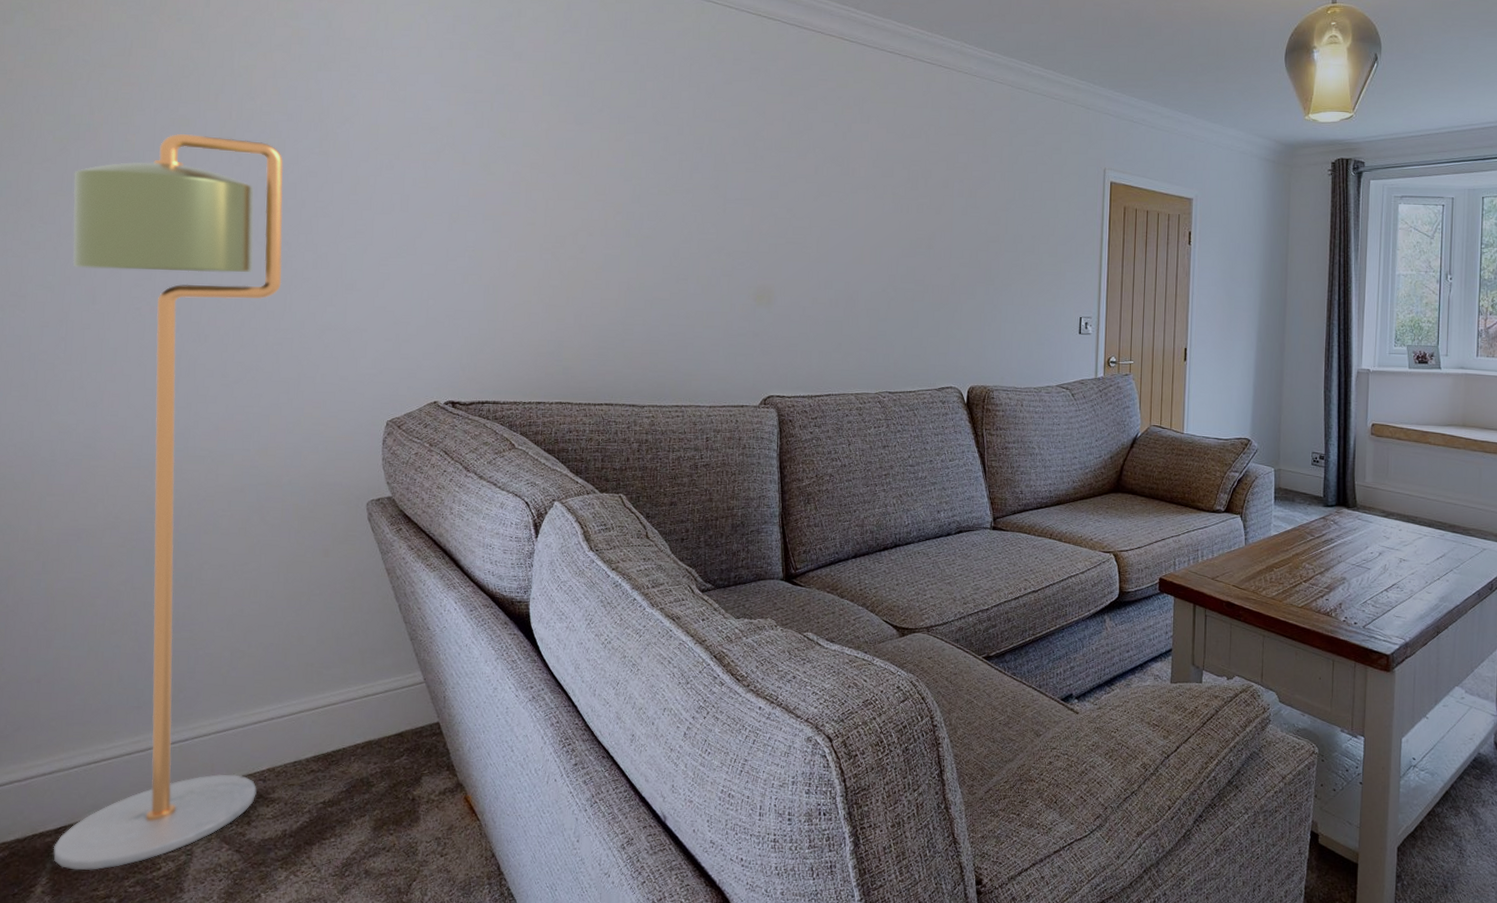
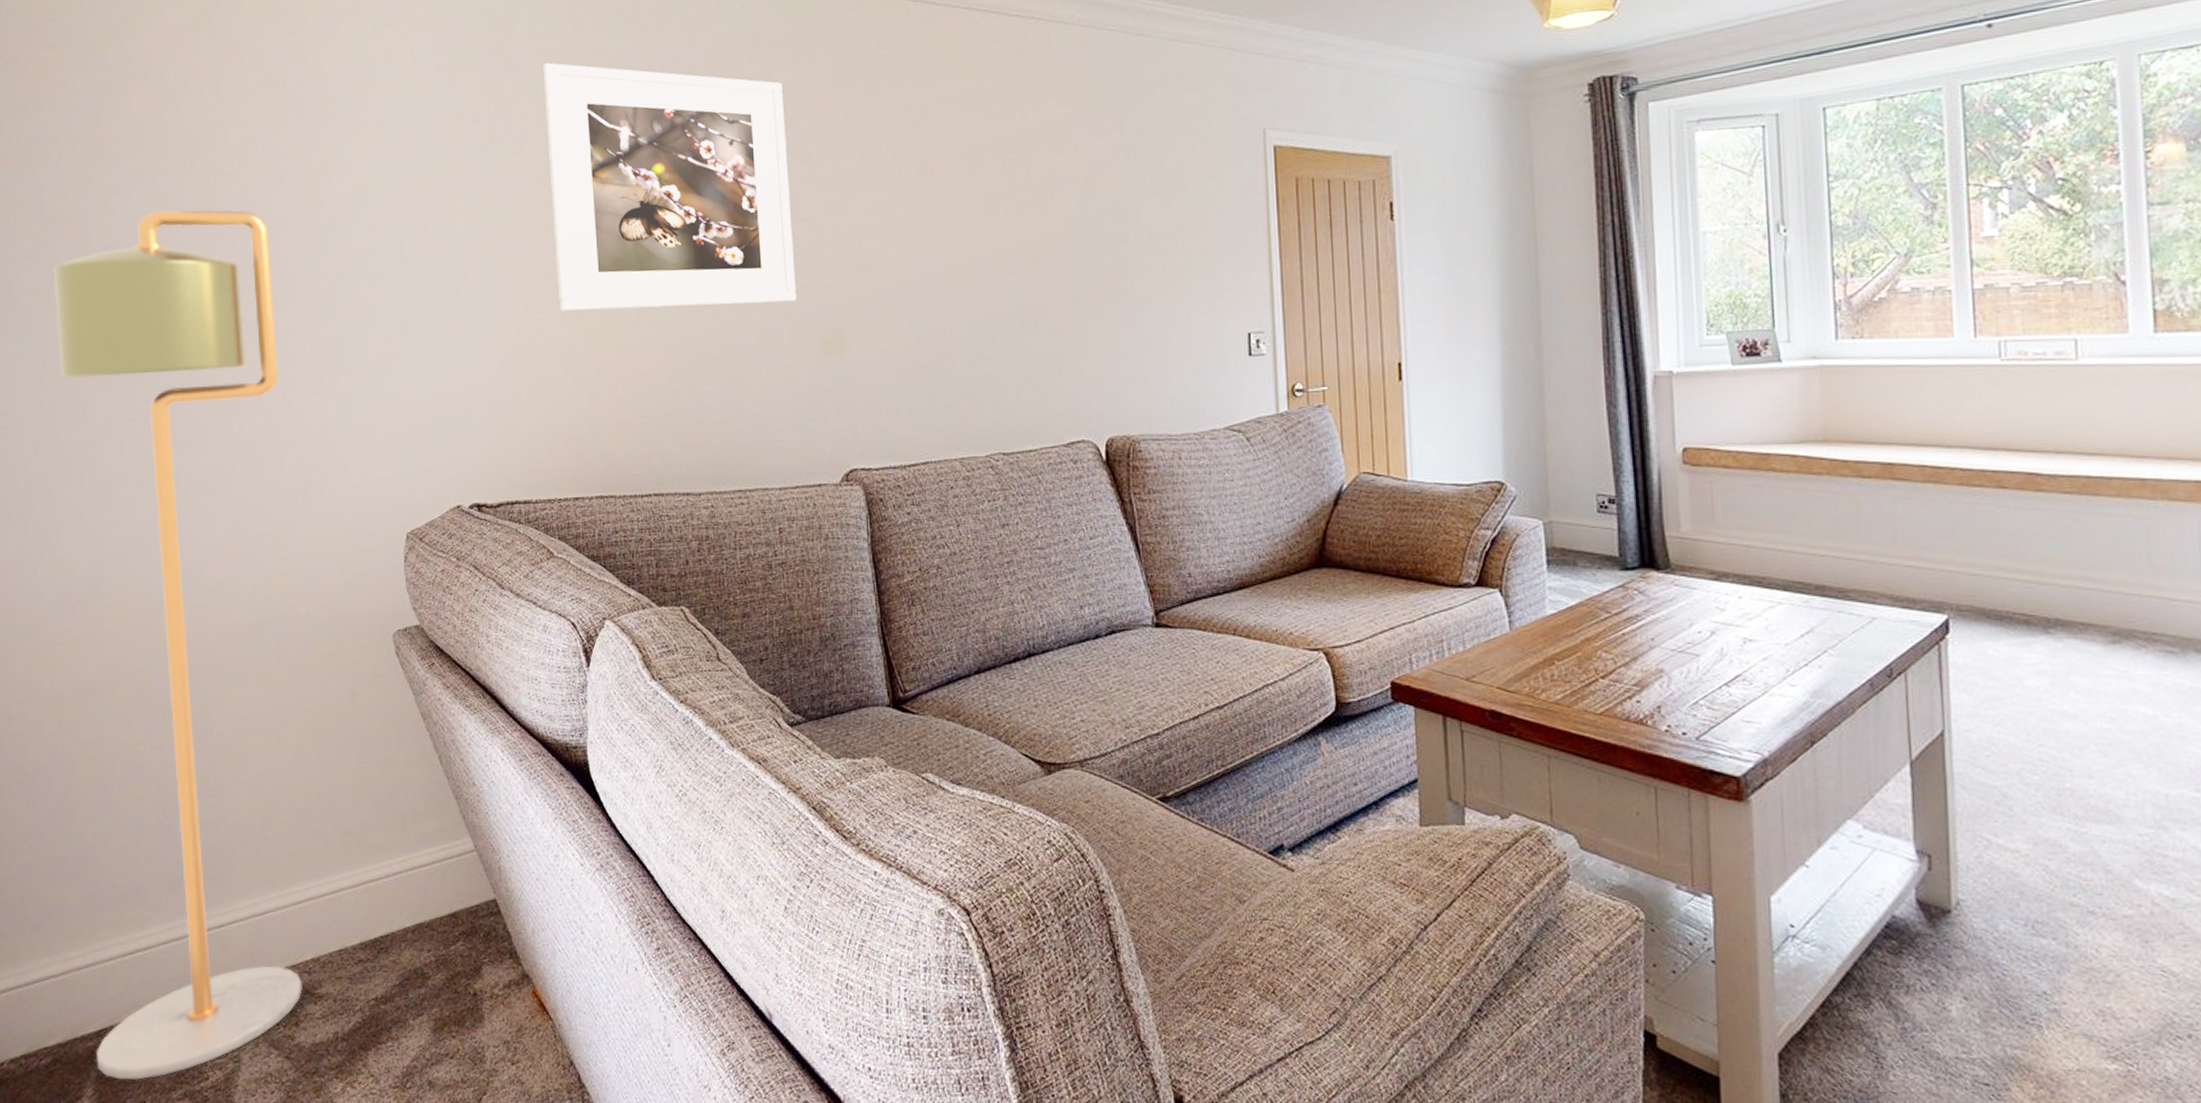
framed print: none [538,52,740,262] -> present [543,62,797,311]

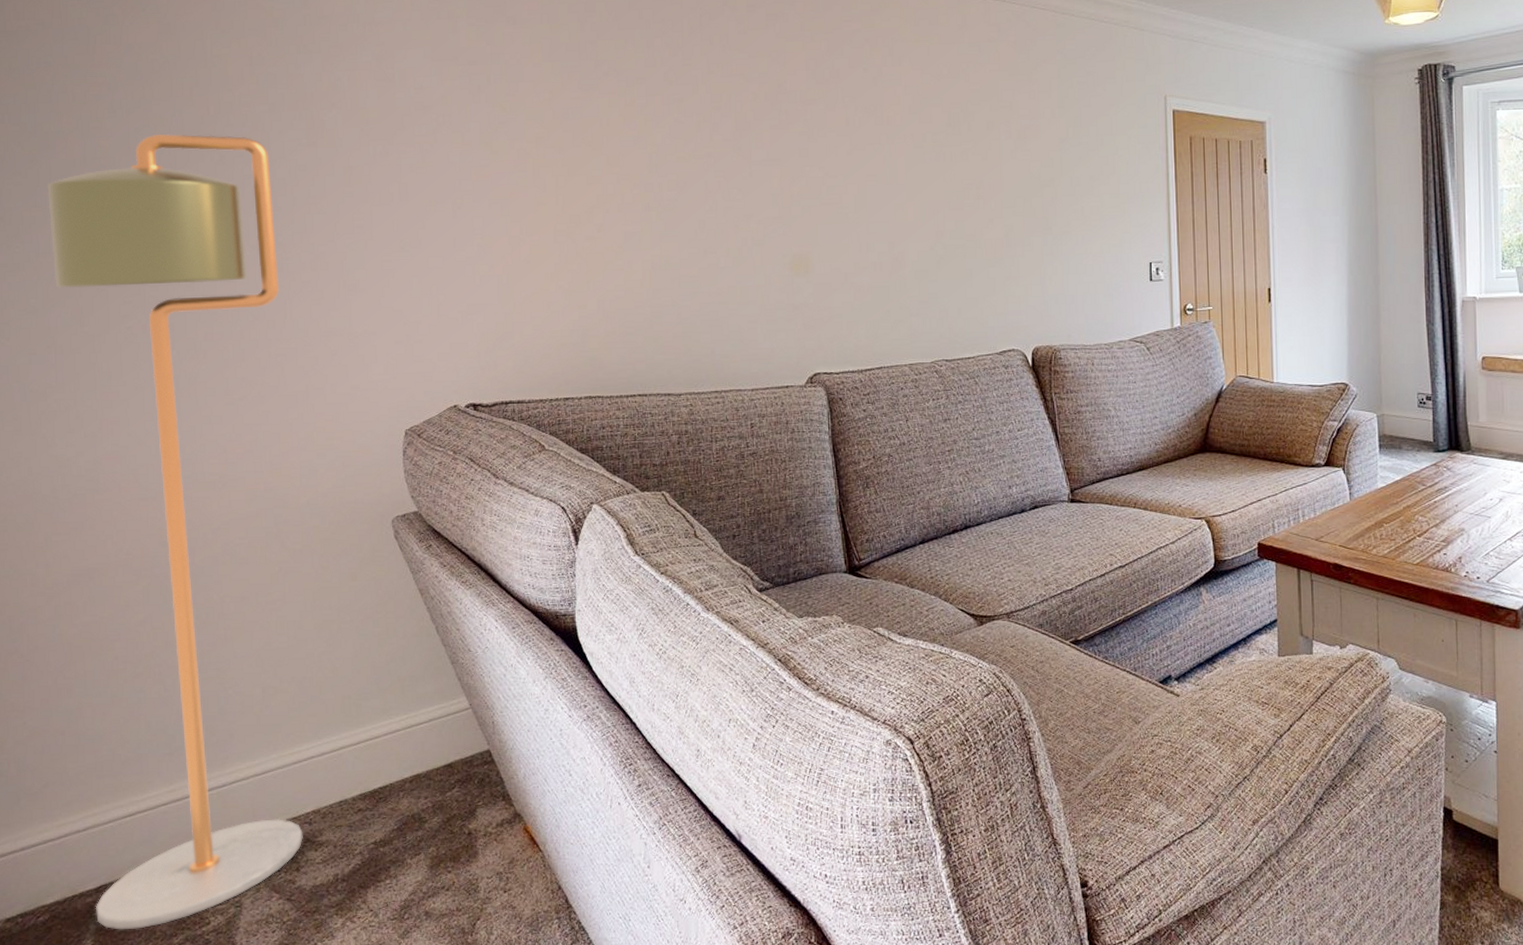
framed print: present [543,62,797,311] -> none [537,13,768,234]

